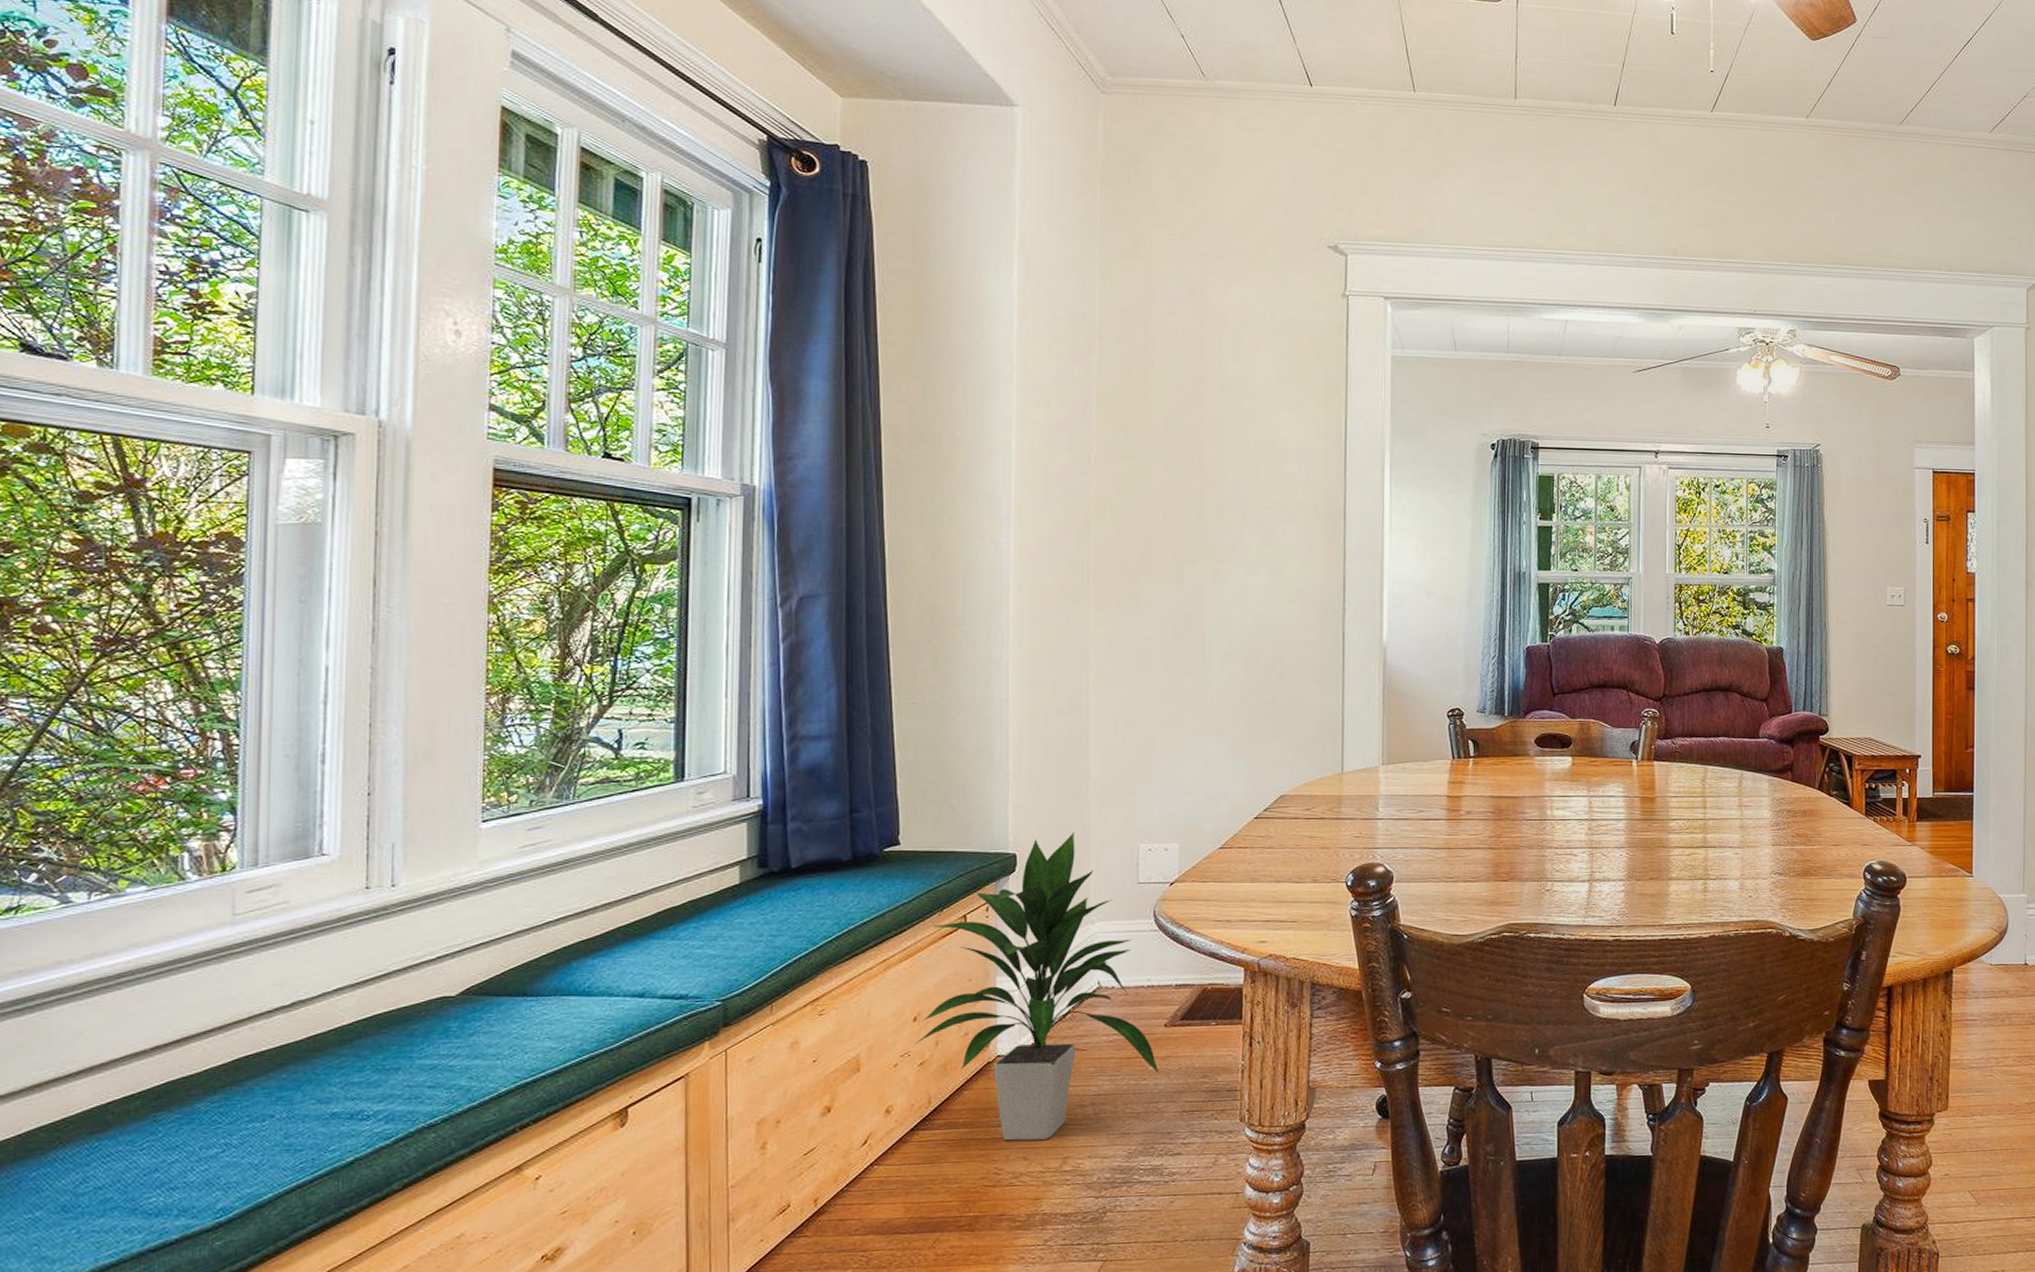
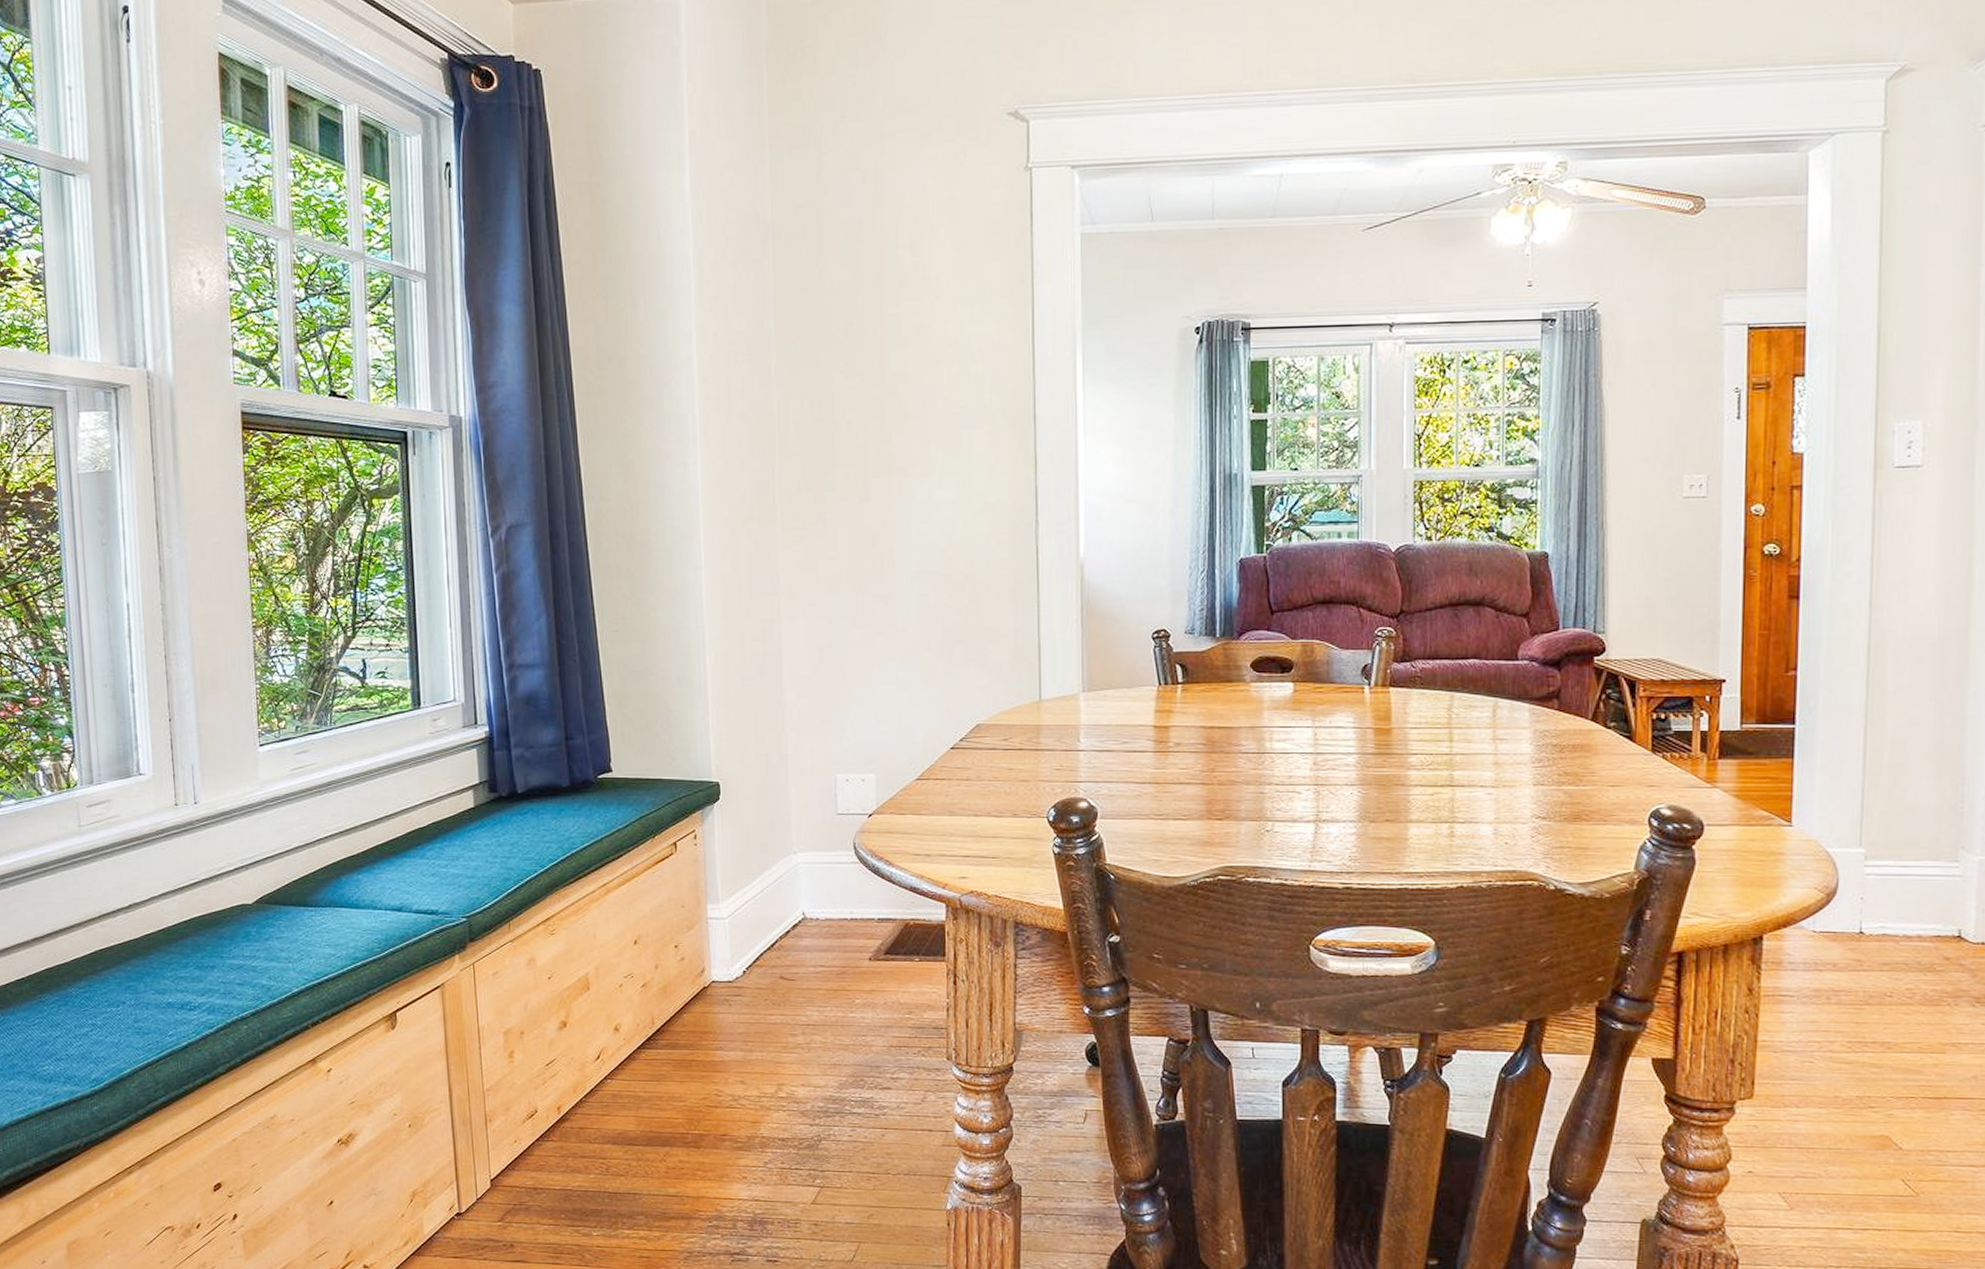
indoor plant: present [913,832,1159,1141] -> none [635,761,866,1065]

